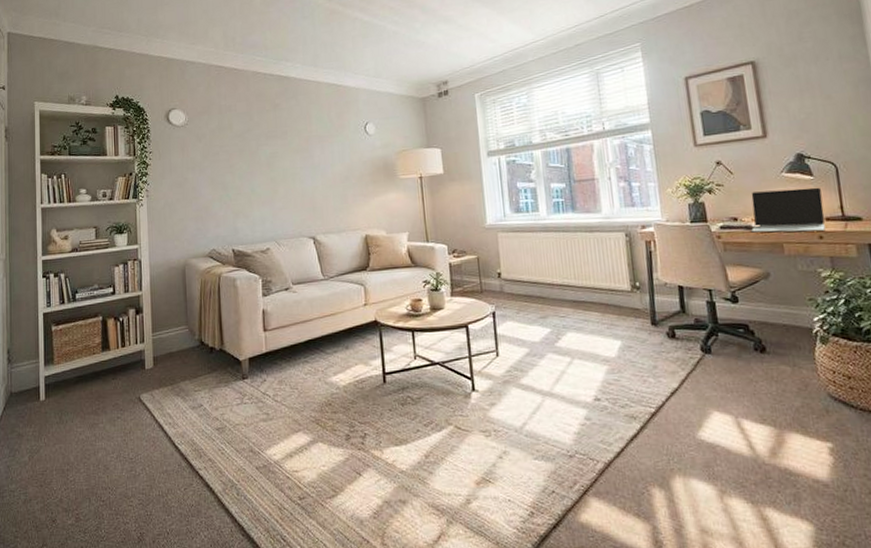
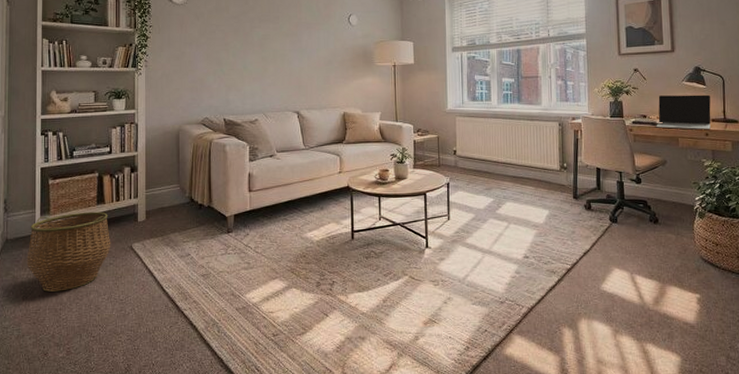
basket: none [32,359,118,450] -> present [26,211,111,292]

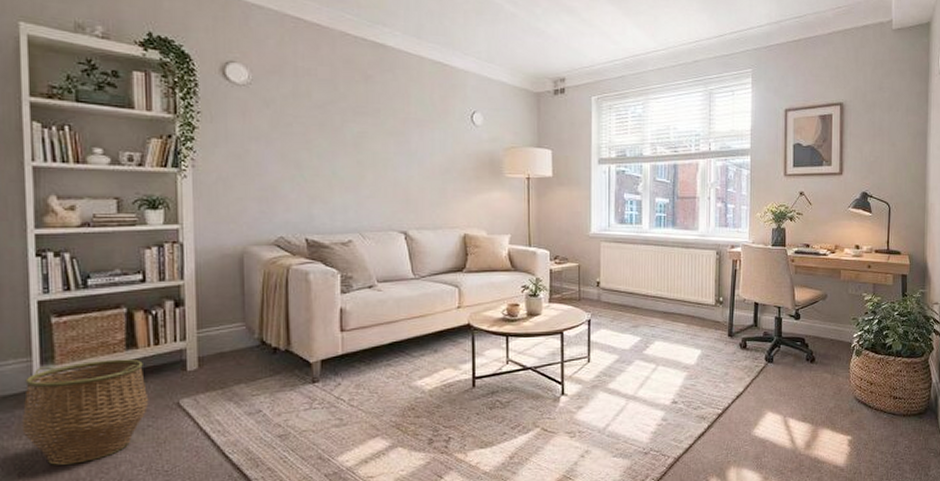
laptop: present [656,94,711,130] -> none [819,223,875,262]

